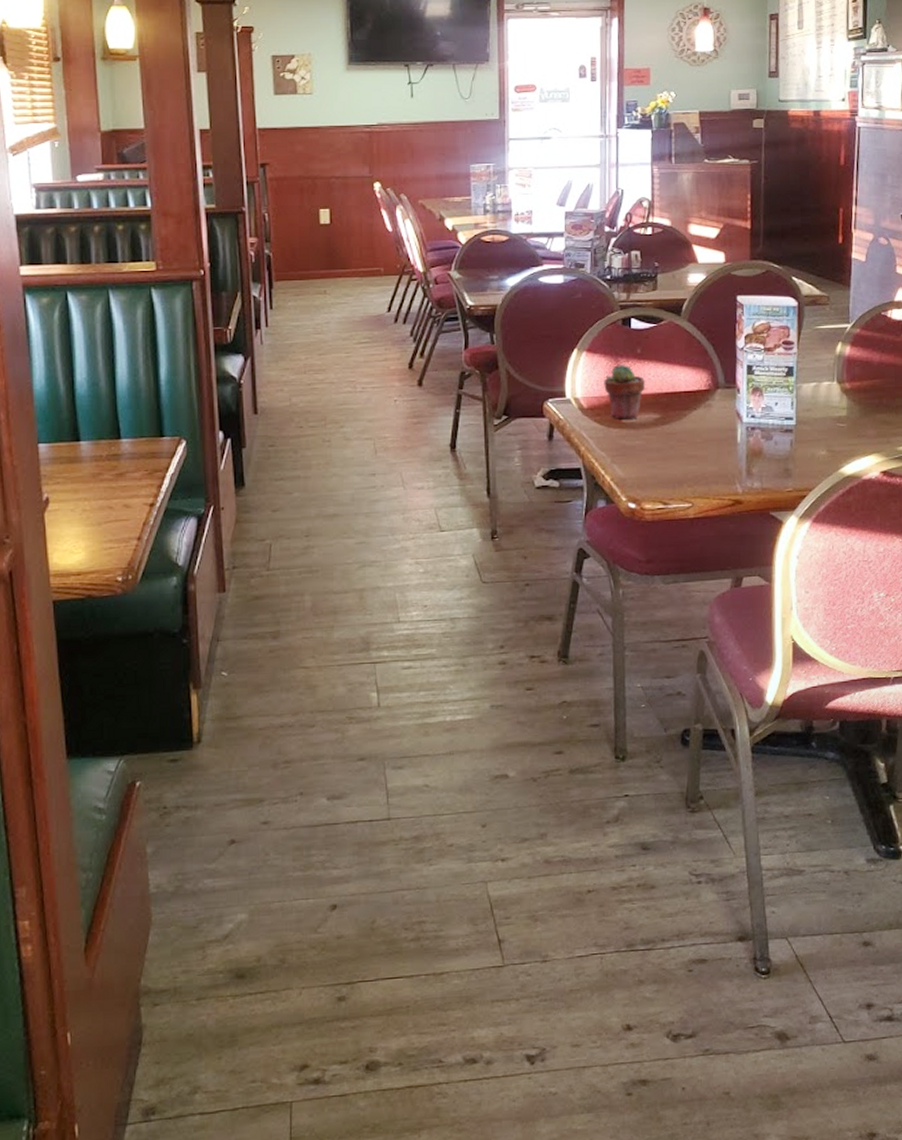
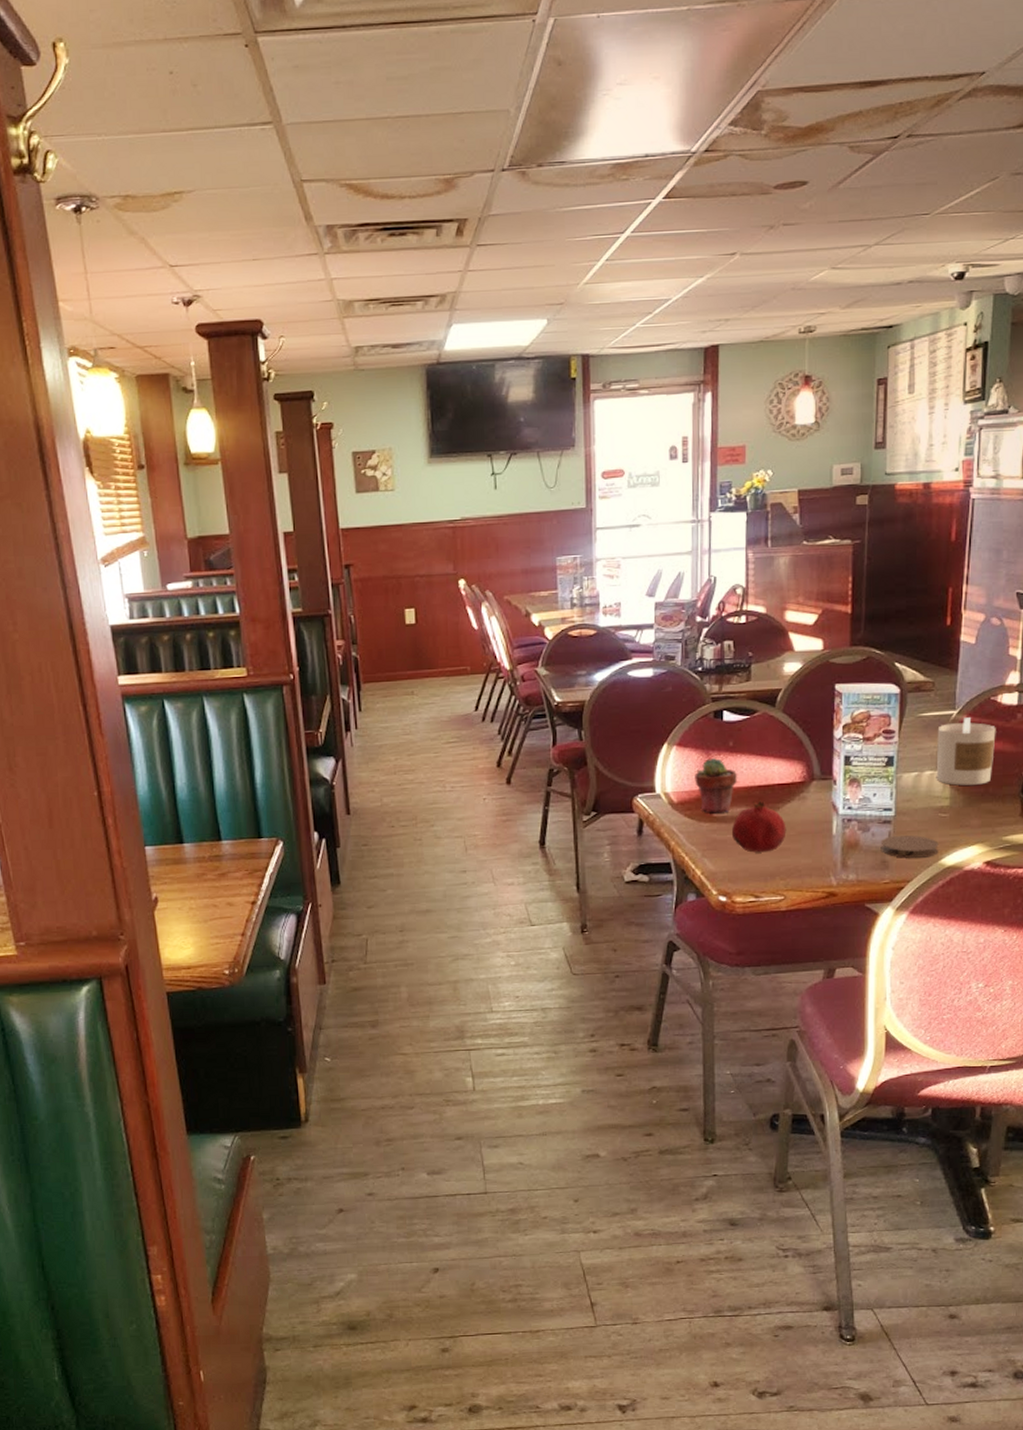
fruit: none [640,407,693,459] -> present [731,800,786,853]
coaster: none [783,443,838,467] -> present [880,835,939,858]
candle: none [833,331,888,396] -> present [936,717,996,786]

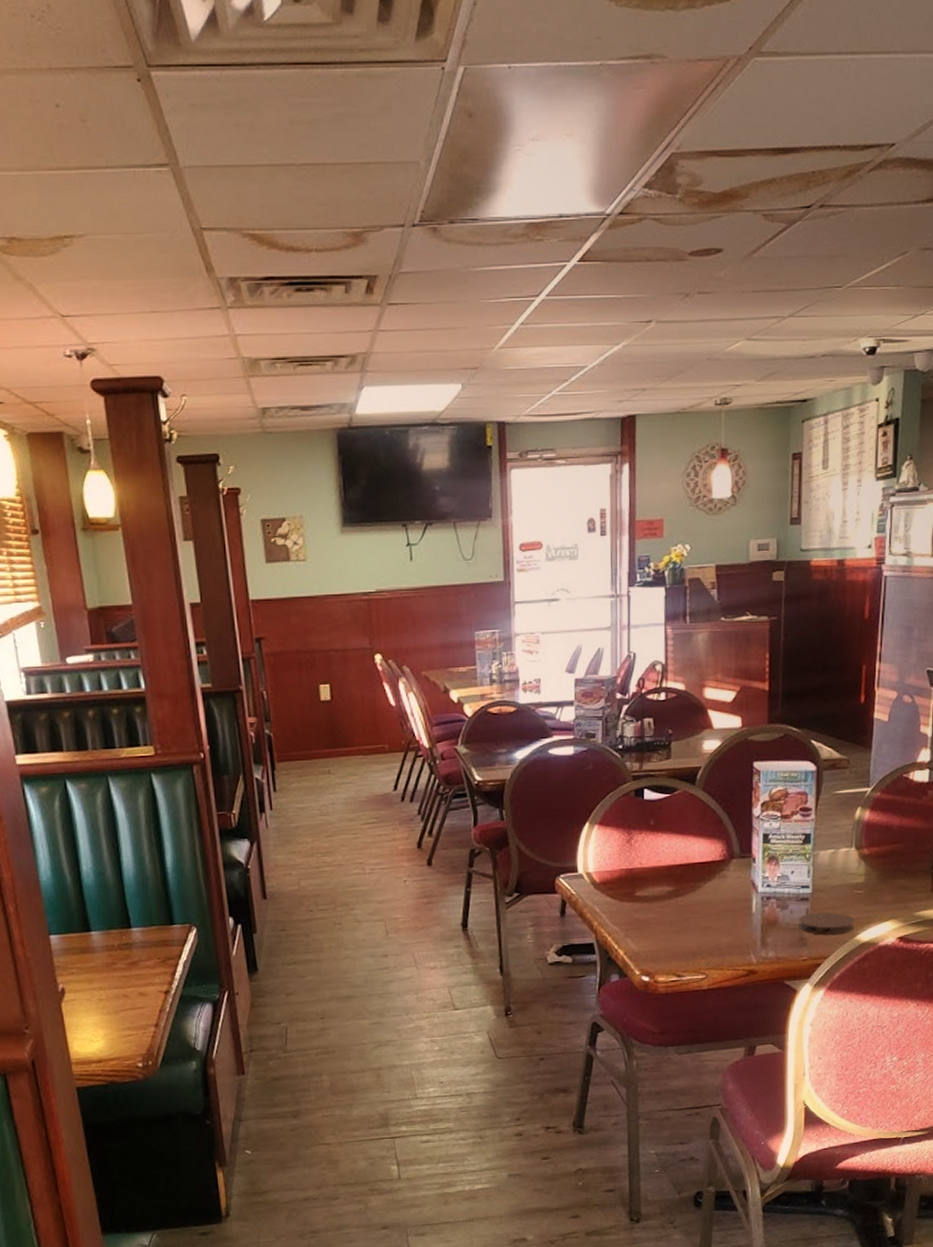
potted succulent: present [695,757,737,814] -> none [616,836,658,893]
fruit: present [731,800,786,853] -> none [653,879,707,932]
candle: present [936,717,996,786] -> none [851,794,908,862]

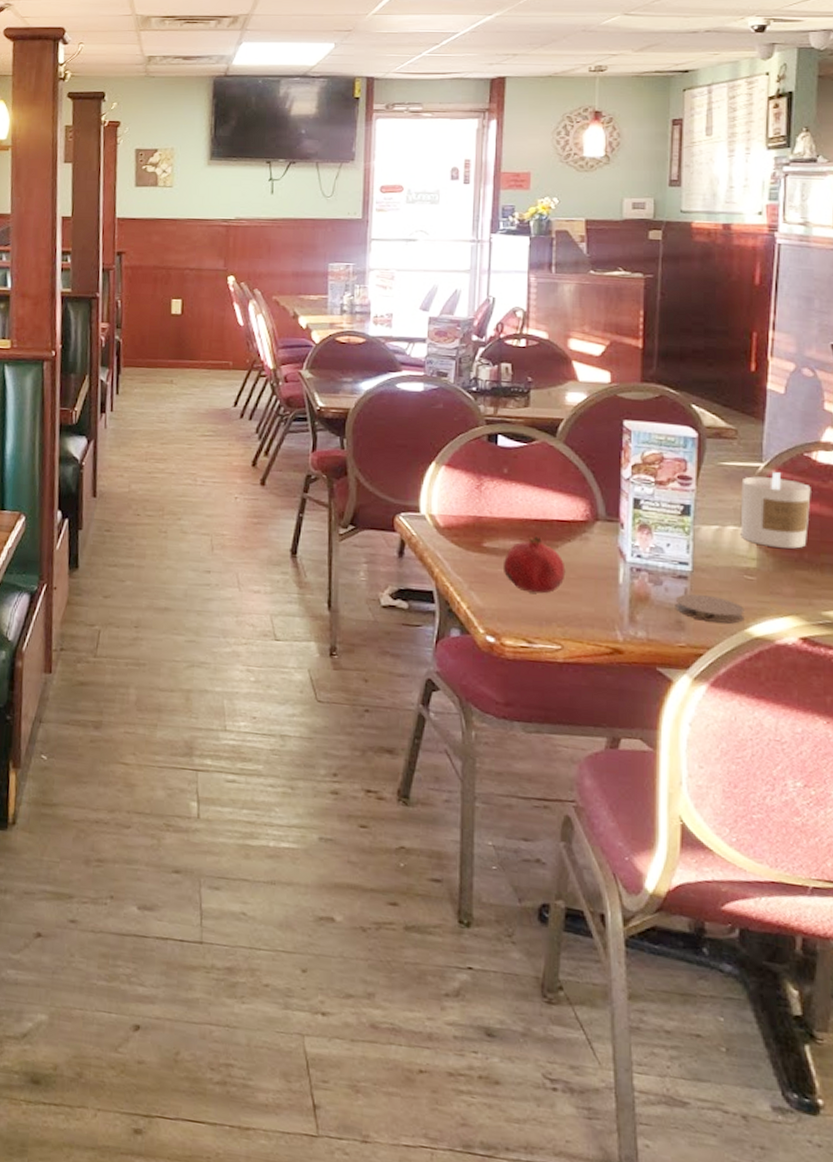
fruit: none [653,879,707,932] -> present [502,535,566,594]
candle: none [851,794,908,862] -> present [740,472,811,549]

